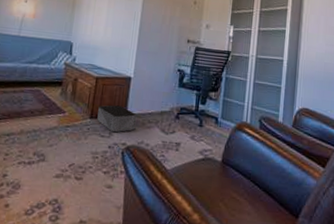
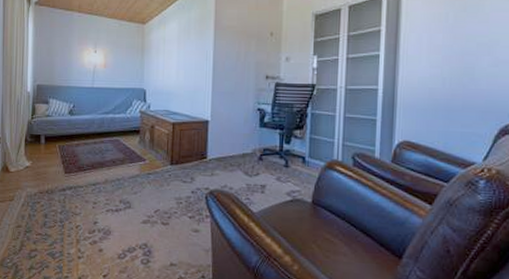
storage bin: present [97,105,137,133] -> none [178,150,218,178]

